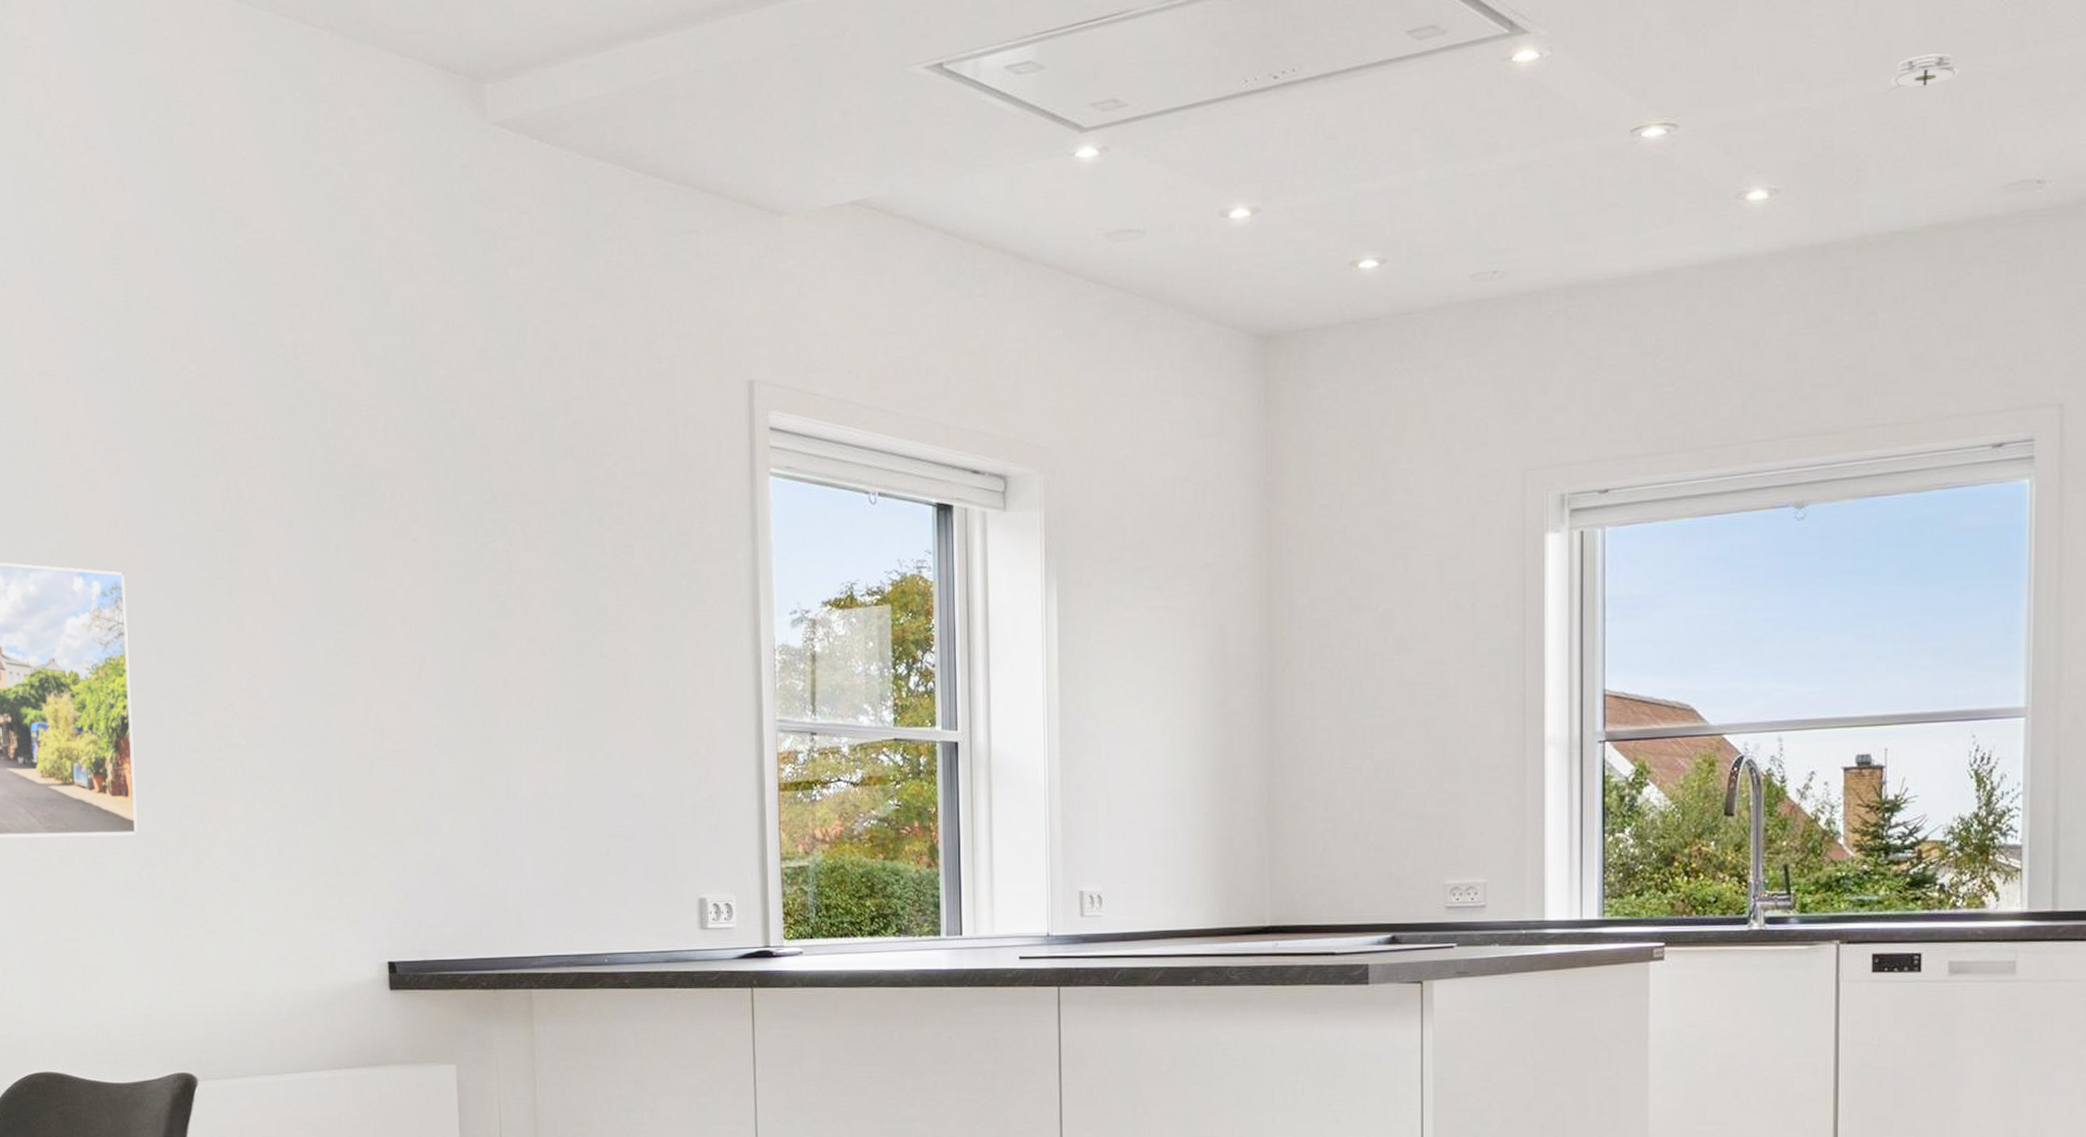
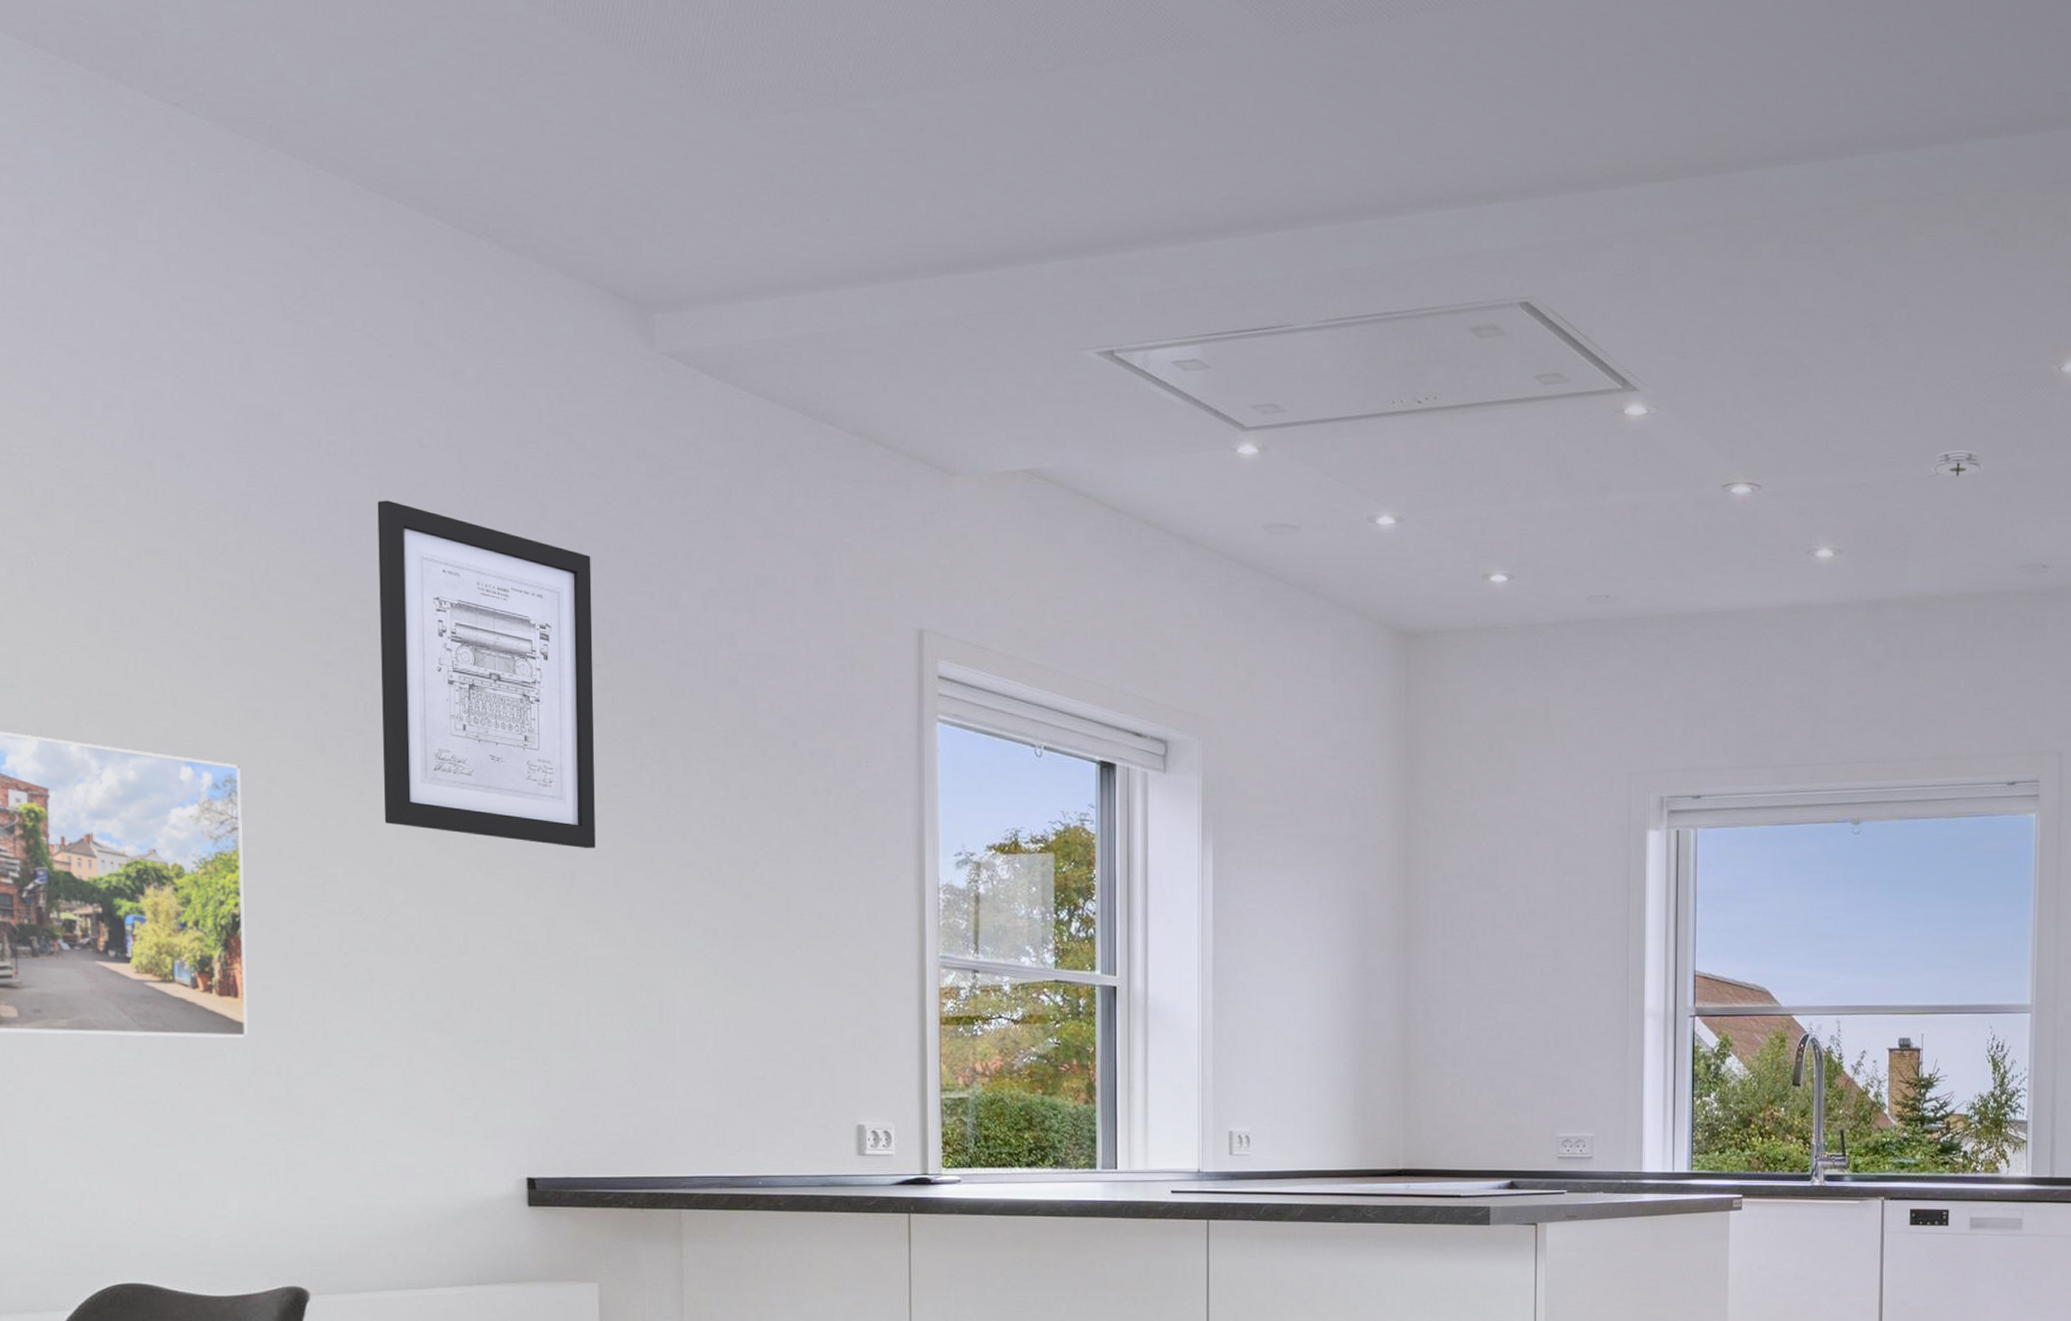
wall art: none [237,301,443,632] -> present [377,500,596,849]

